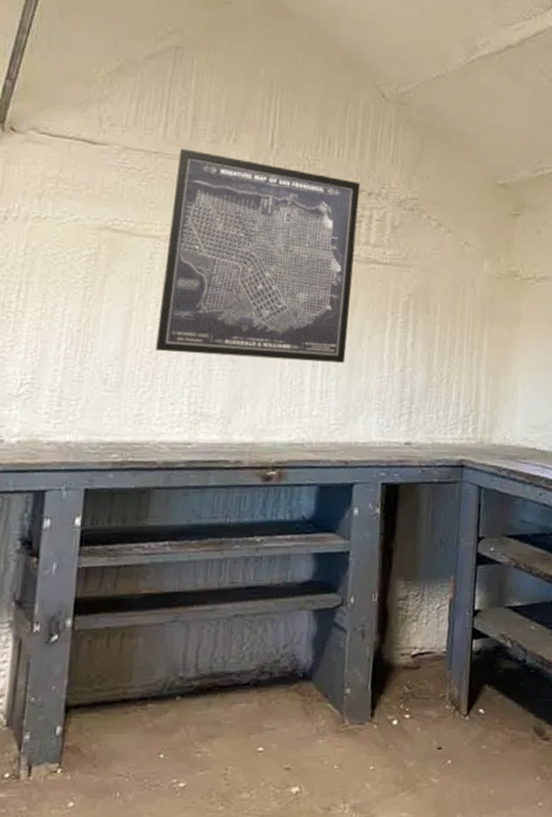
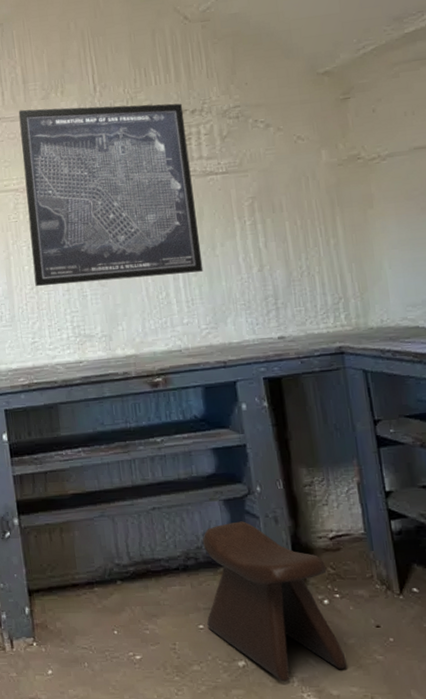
stool: none [267,634,403,809] -> present [202,521,347,682]

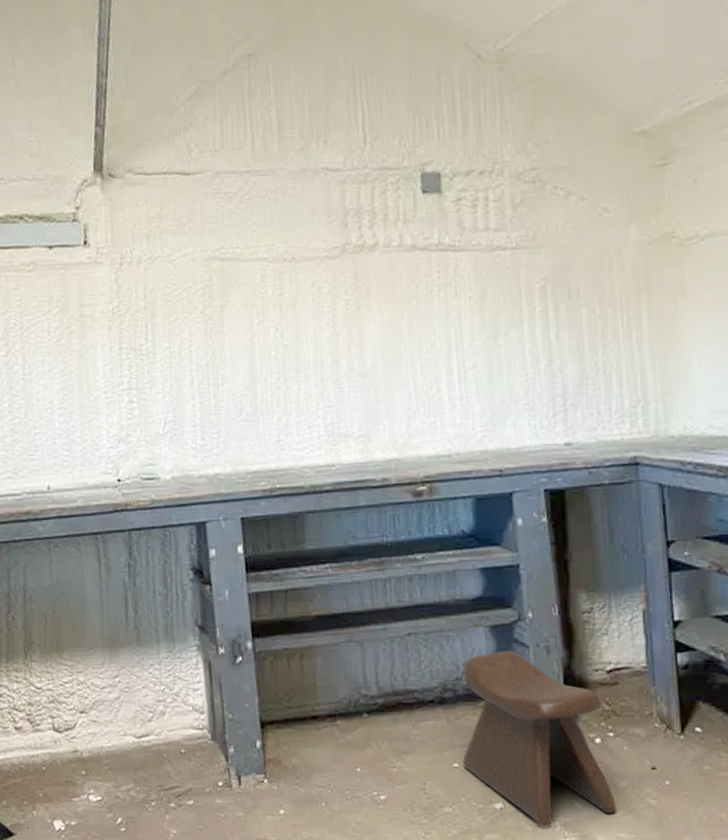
wall art: present [18,103,204,287] -> none [271,161,483,376]

